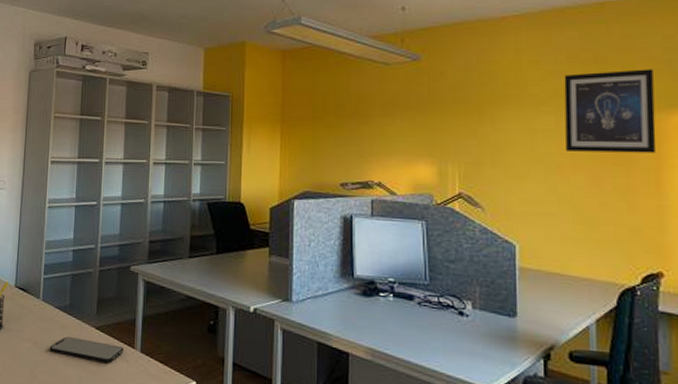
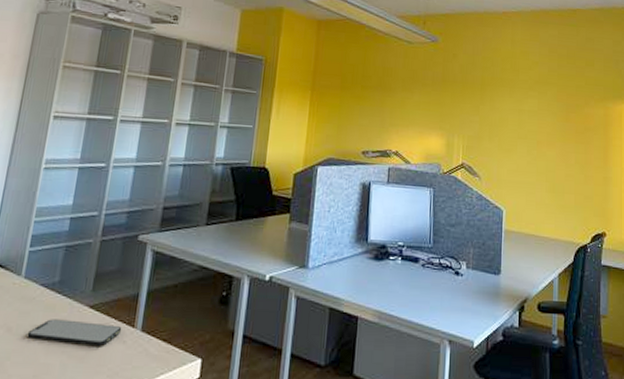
wall art: present [564,69,657,153] -> none [544,65,606,135]

